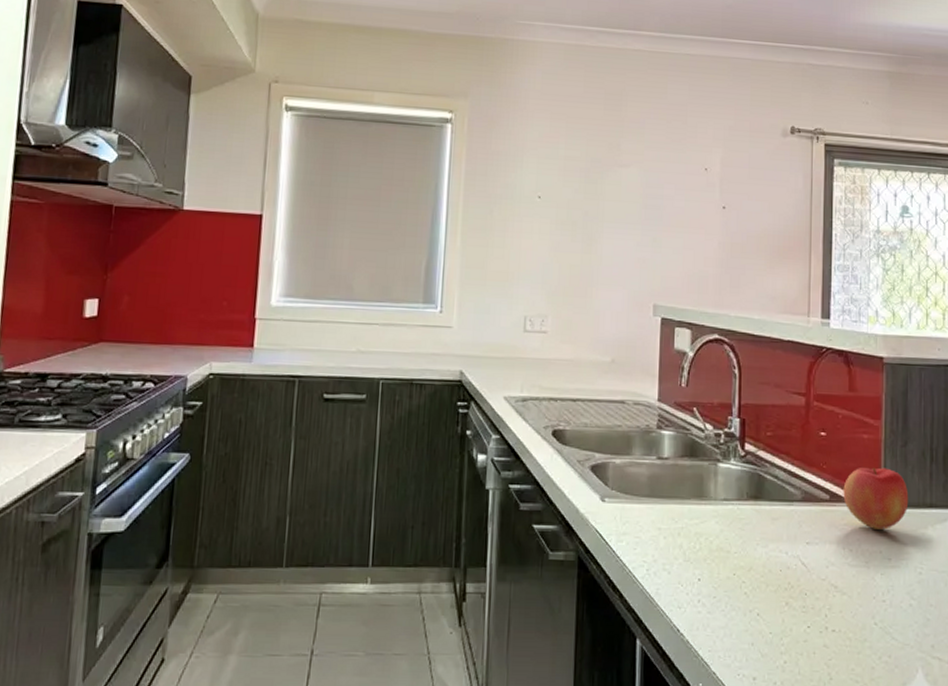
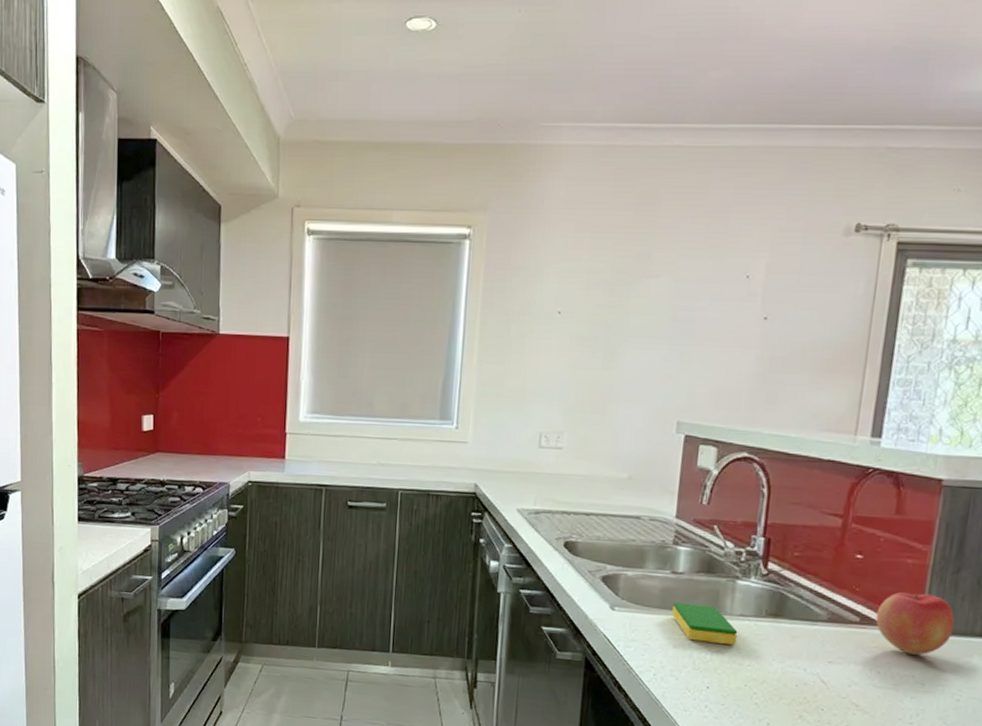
dish sponge: none [661,490,723,531] -> present [672,602,738,645]

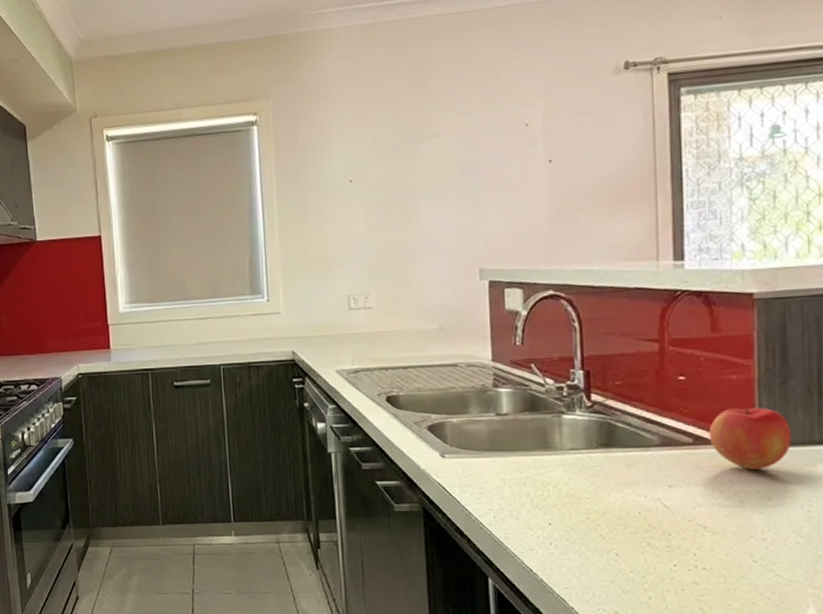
dish sponge: present [672,602,738,645] -> none [502,443,572,479]

